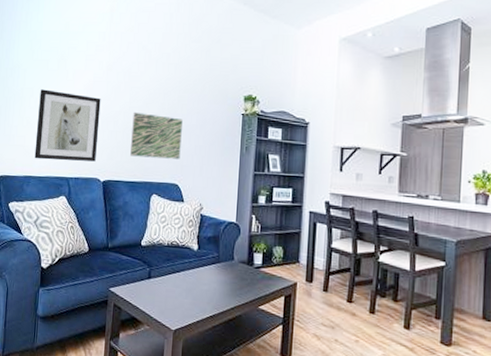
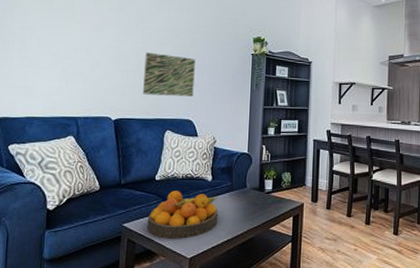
wall art: present [34,89,101,162] -> none [38,29,111,101]
fruit bowl: none [132,258,204,309] -> present [147,191,218,239]

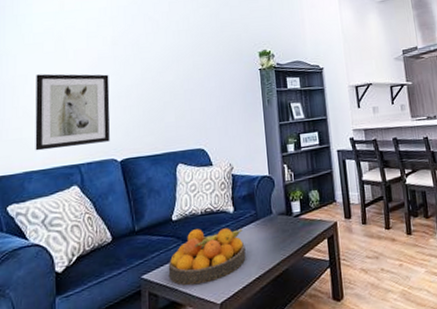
wall art: none [38,29,111,101] -> present [35,73,110,151]
wall art: present [143,52,195,97] -> none [147,82,203,129]

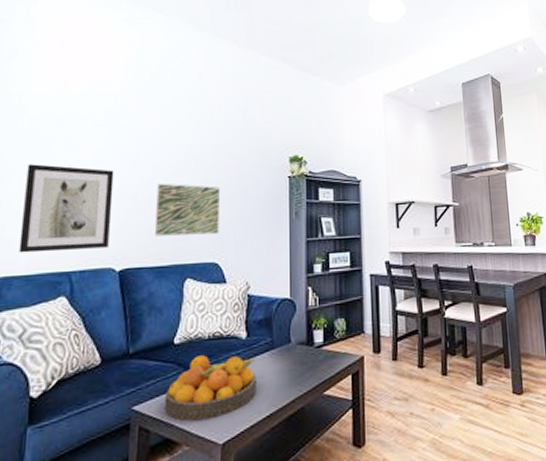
wall art: none [147,82,203,129] -> present [155,183,220,236]

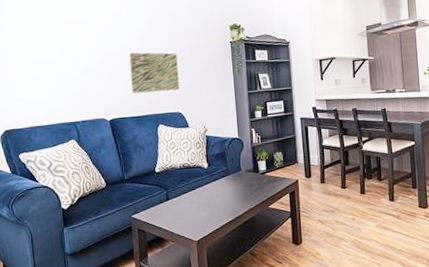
wall art: present [19,164,114,253] -> none [33,42,100,110]
fruit bowl: present [164,355,257,421] -> none [153,180,219,225]

